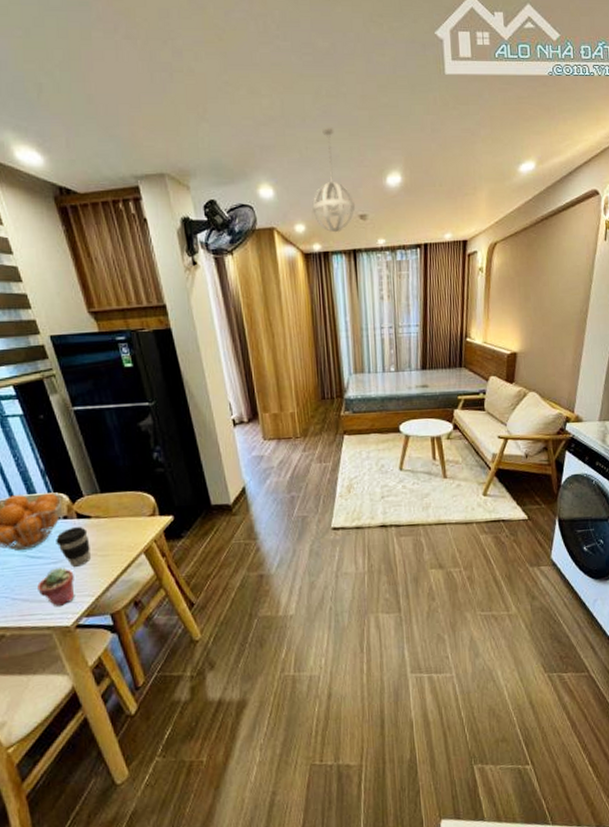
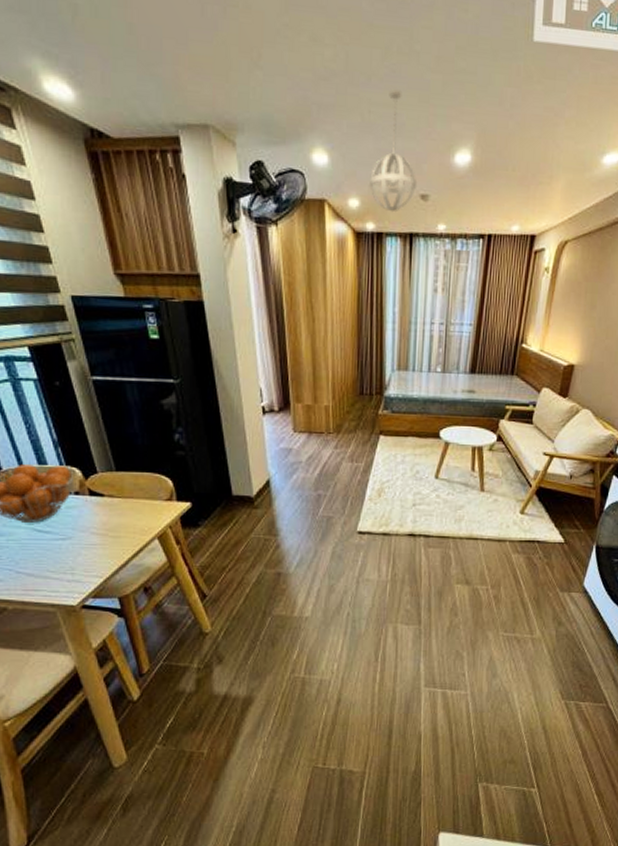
potted succulent: present [37,568,75,606] -> none [44,545,83,584]
coffee cup: present [56,526,91,567] -> none [65,503,101,545]

